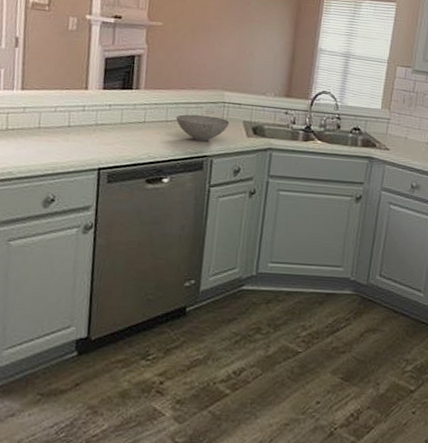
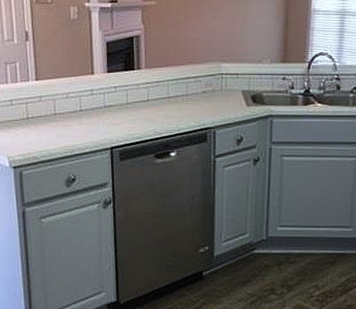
bowl: present [176,114,230,141] -> none [177,88,229,114]

